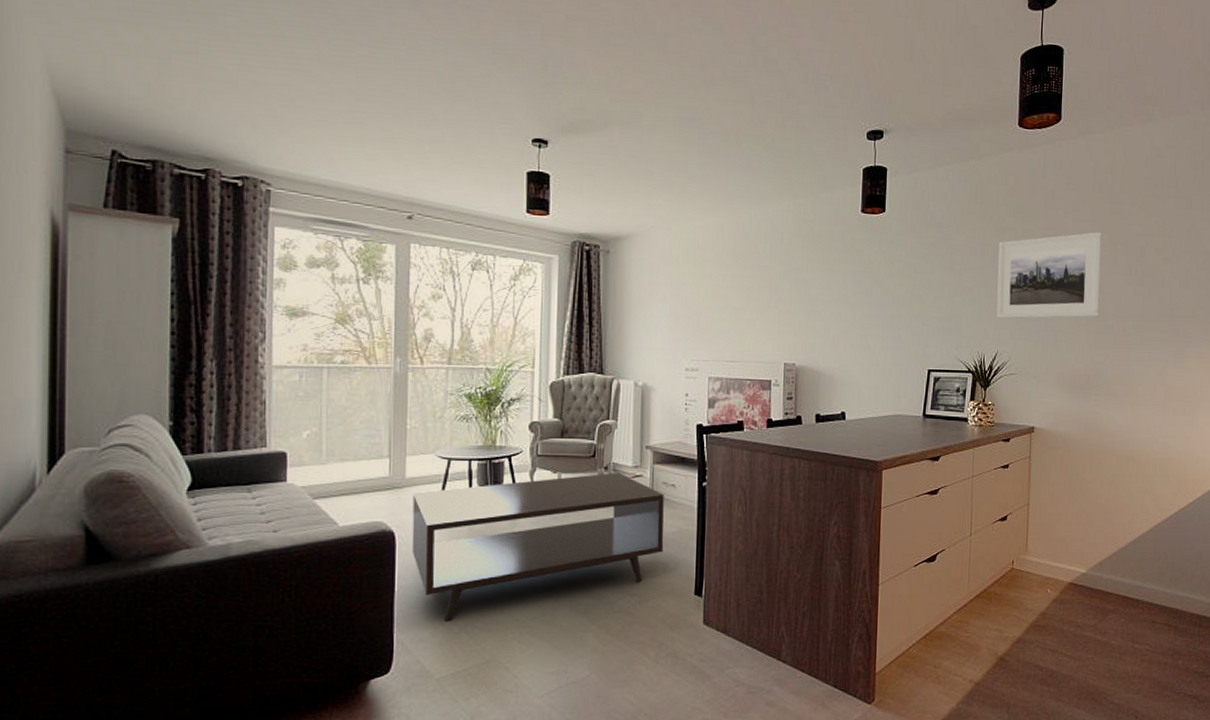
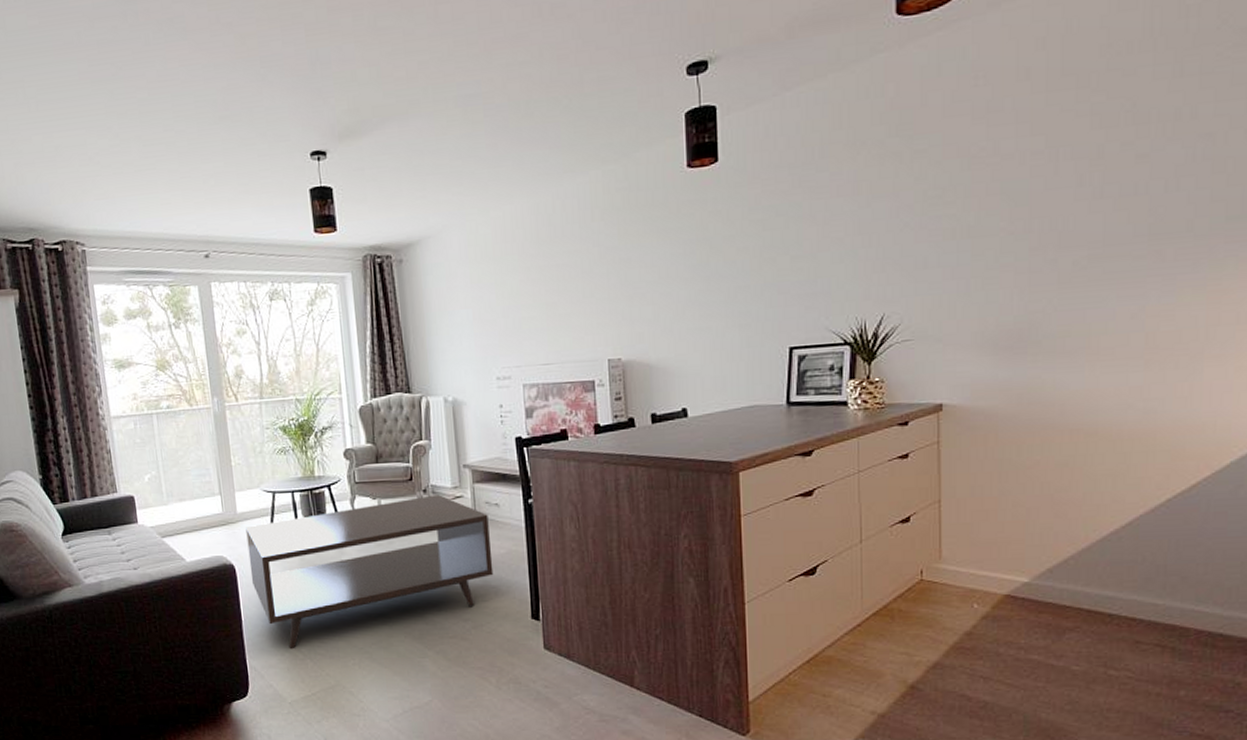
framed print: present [996,232,1102,319] -> none [876,135,1035,272]

